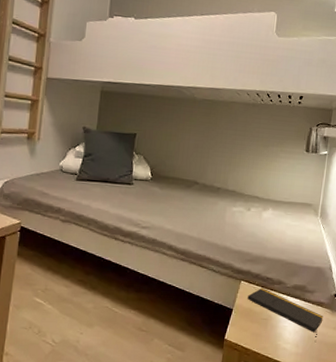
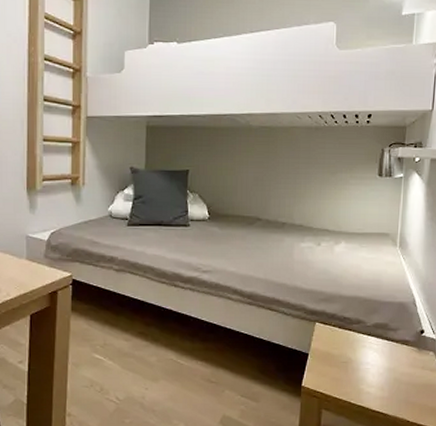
notepad: present [247,287,324,343] -> none [324,328,410,385]

